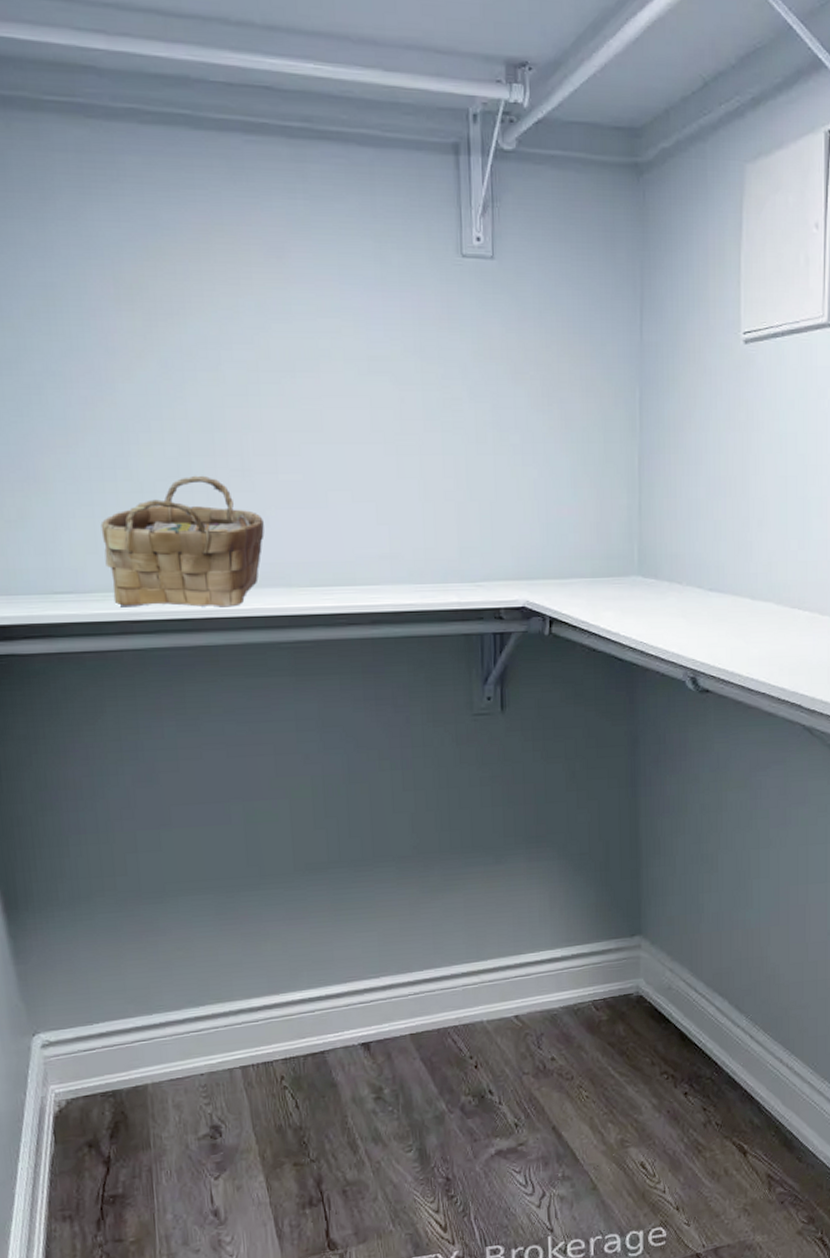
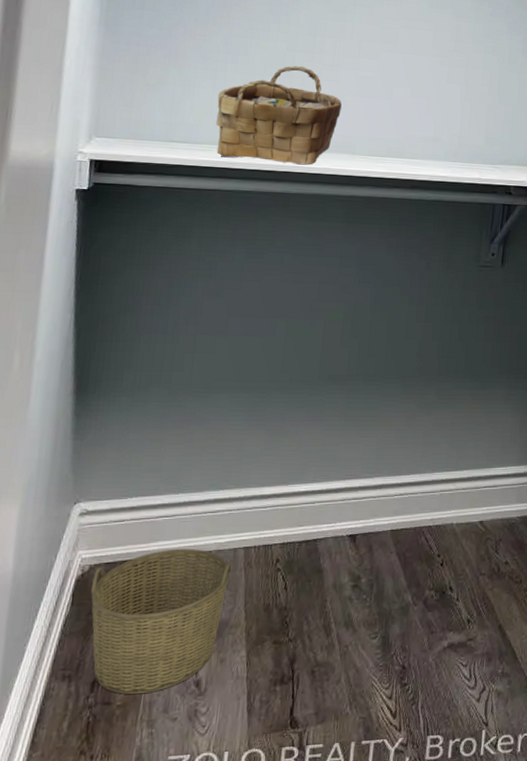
basket: none [72,1072,230,1231] -> present [90,548,232,695]

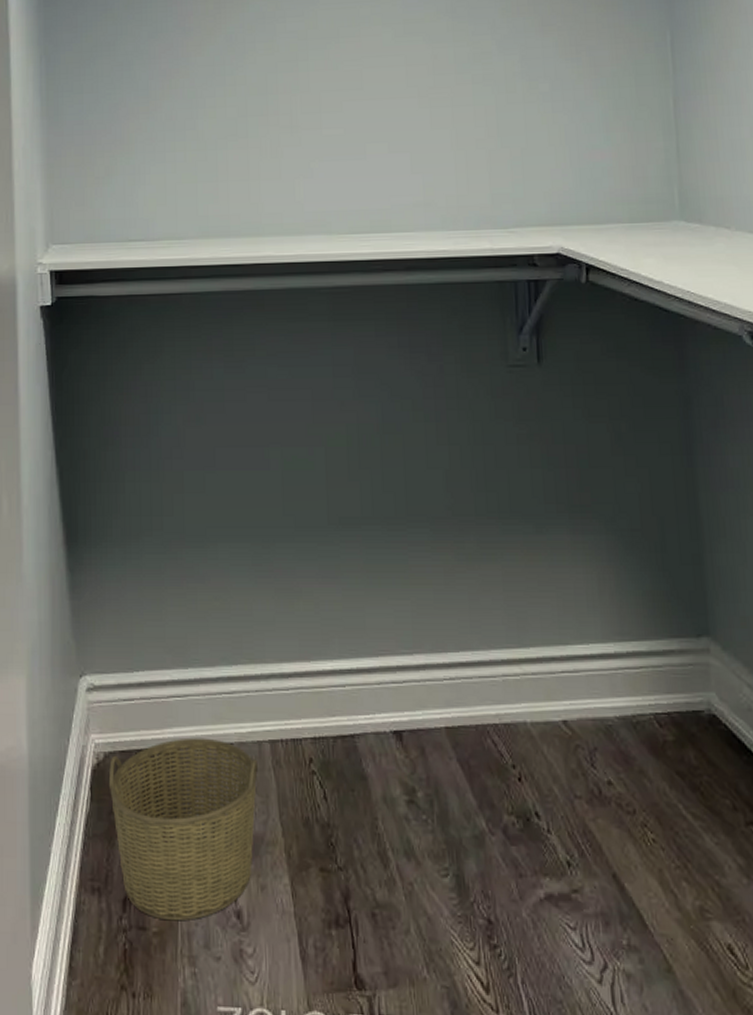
woven basket: present [216,65,342,165] -> none [170,133,309,254]

